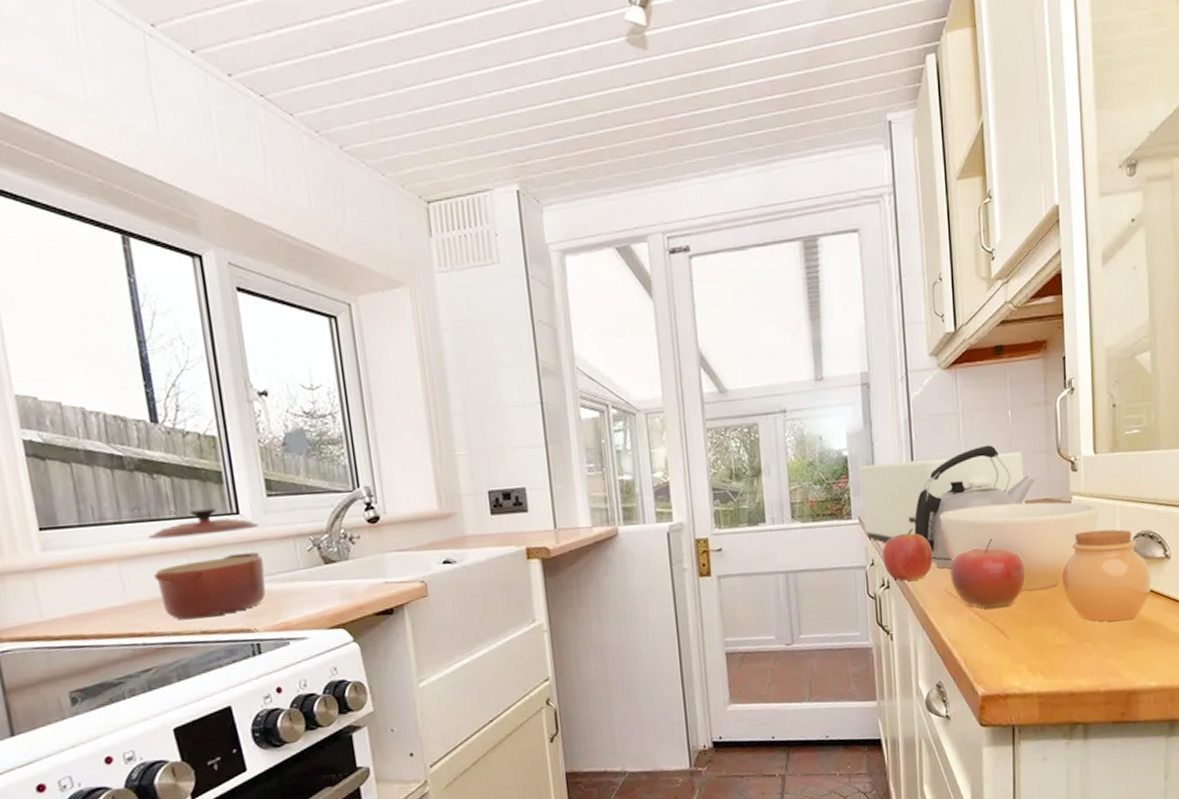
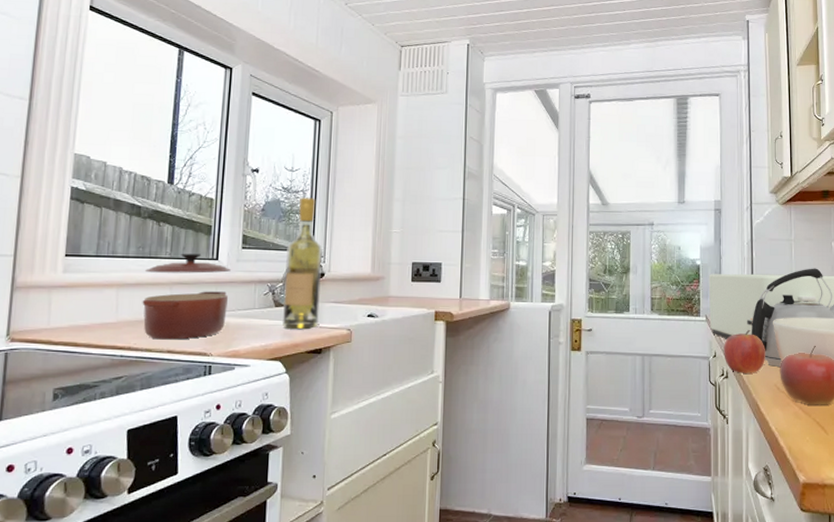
bottle: none [325,421,383,589] -> present [283,197,322,329]

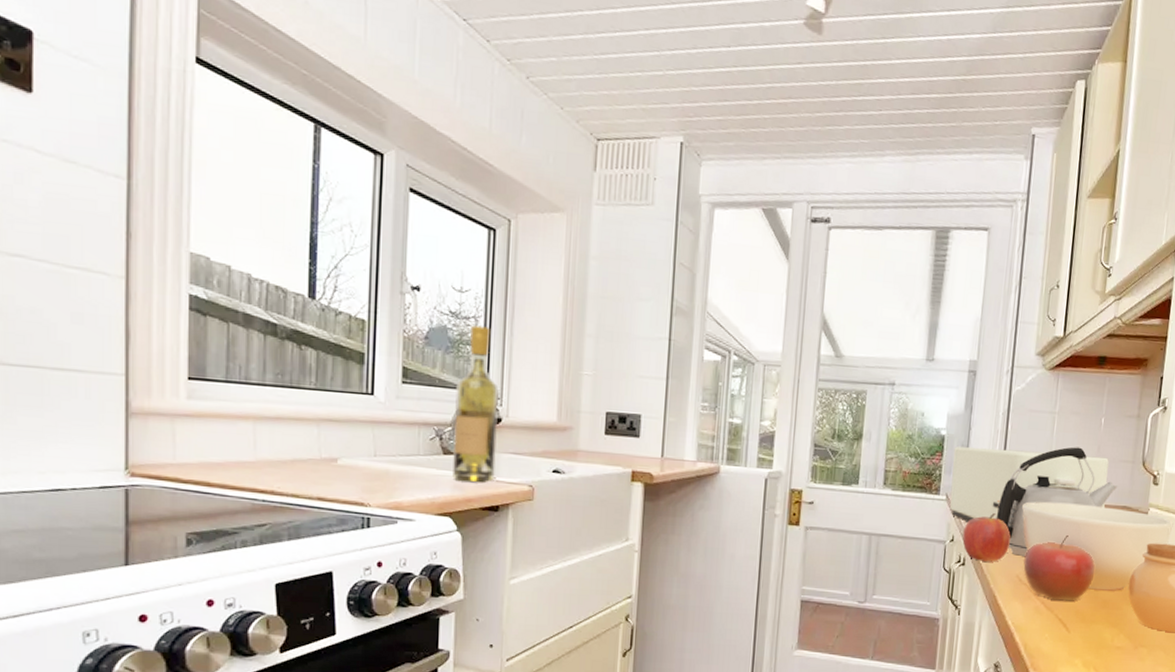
saucepan: present [142,253,231,340] -> none [284,384,389,486]

